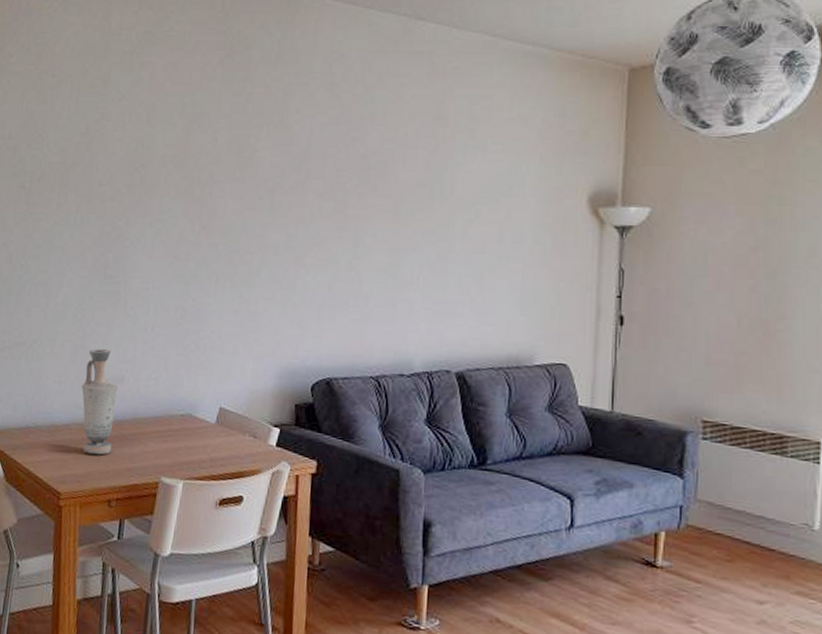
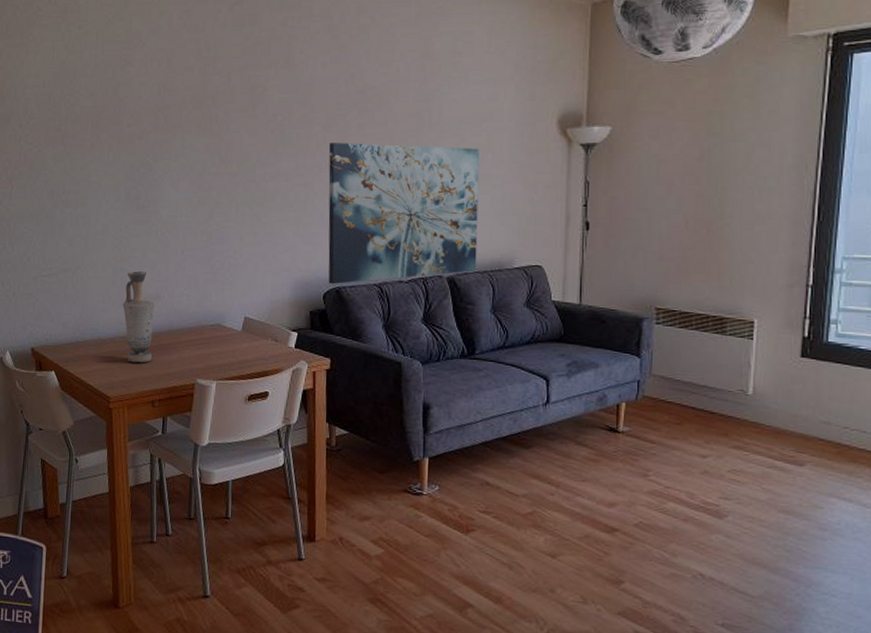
wall art: none [318,213,497,375] -> present [328,143,480,284]

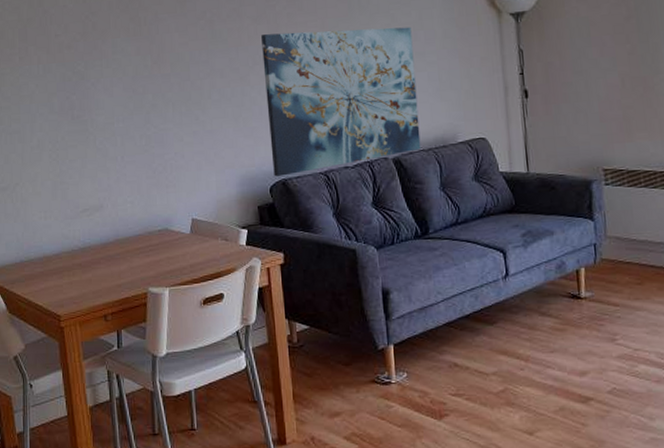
vase: present [123,270,155,363] -> none [66,181,101,277]

